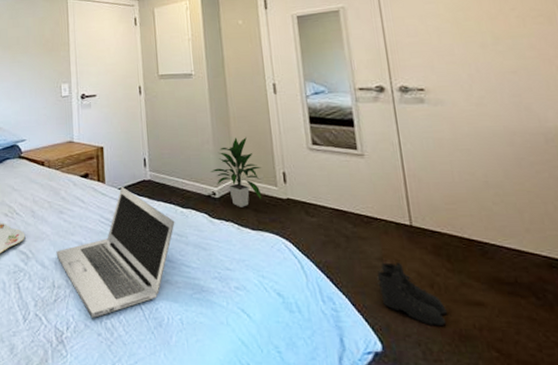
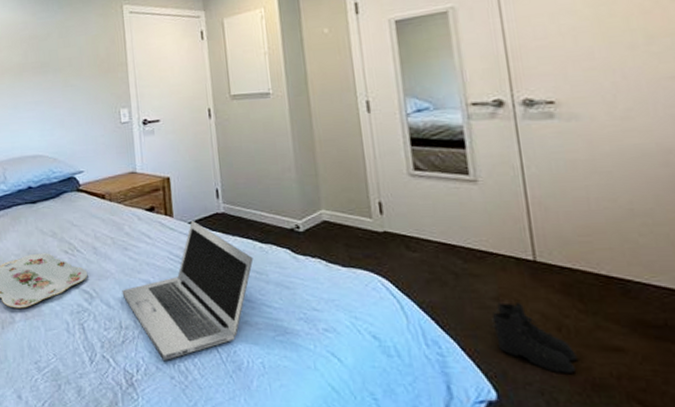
indoor plant: present [210,137,262,207] -> none [293,163,354,242]

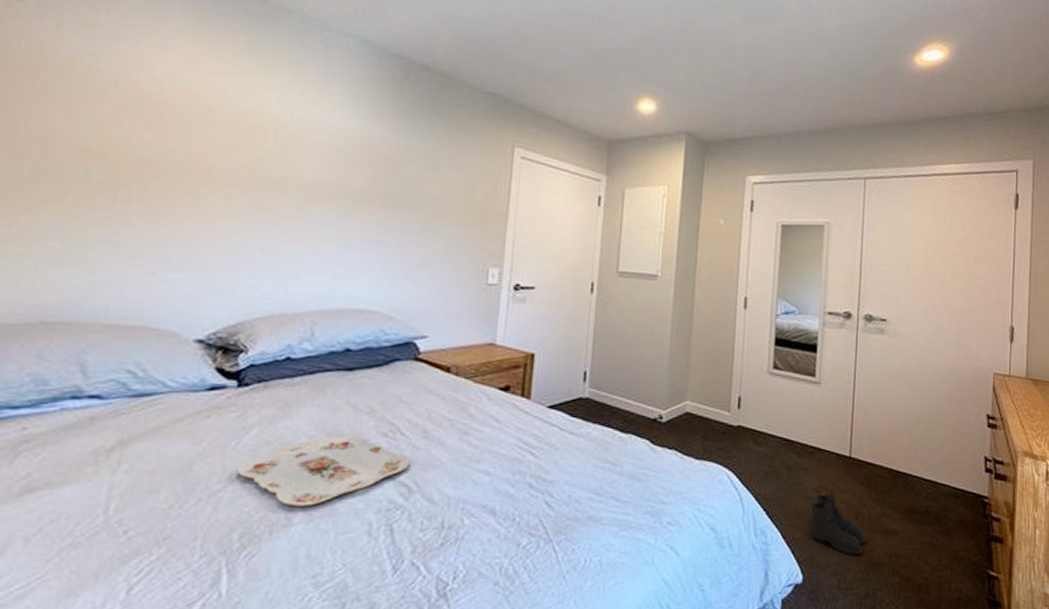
laptop: present [122,220,254,360] -> none [451,404,611,564]

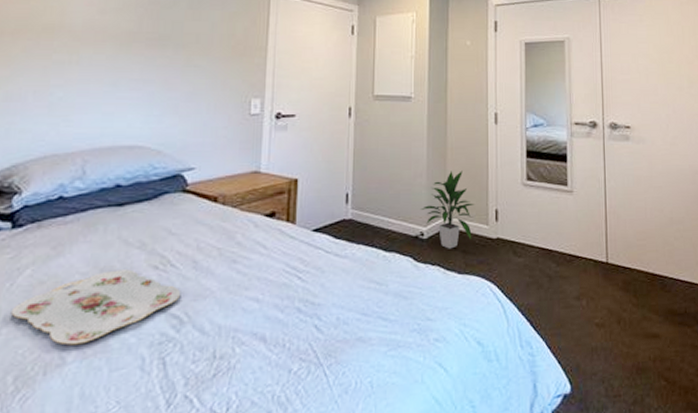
indoor plant: none [661,354,717,434] -> present [421,171,474,249]
boots: present [809,494,866,555] -> none [572,300,630,361]

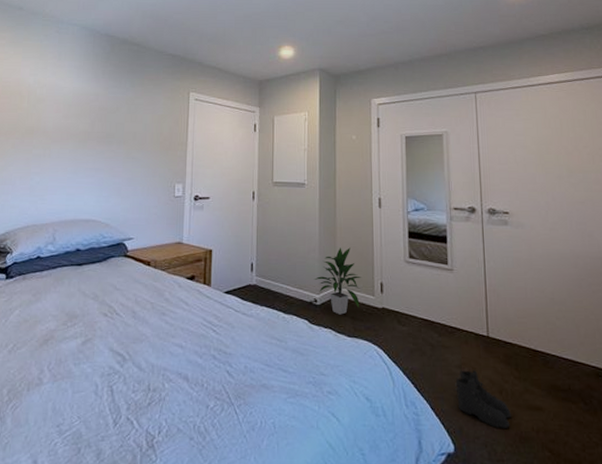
serving tray: present [10,269,181,346] -> none [5,315,124,370]
boots: none [572,300,630,361] -> present [454,370,512,428]

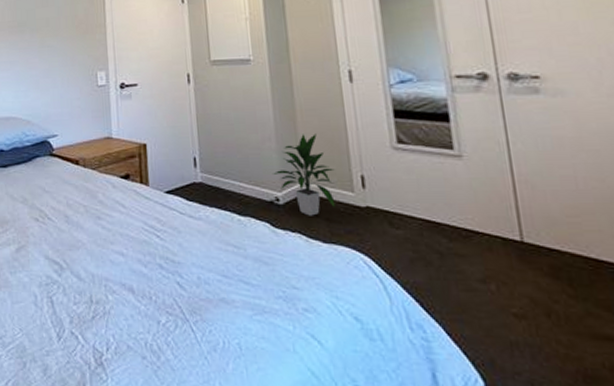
boots: present [454,370,512,428] -> none [477,285,569,363]

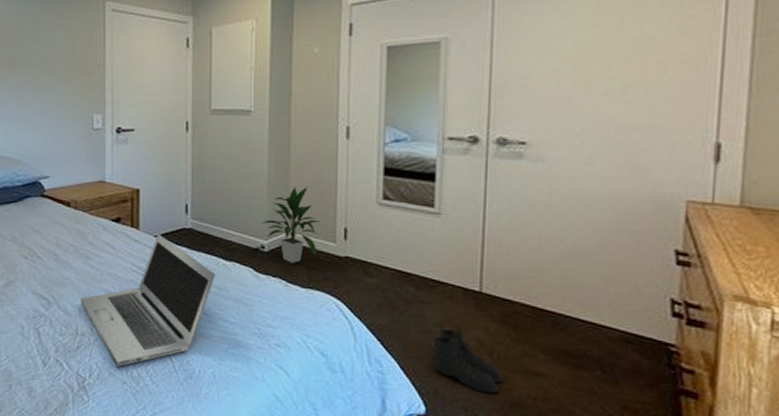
laptop: none [93,189,231,339] -> present [81,233,216,367]
boots: none [477,285,569,363] -> present [431,328,503,393]

